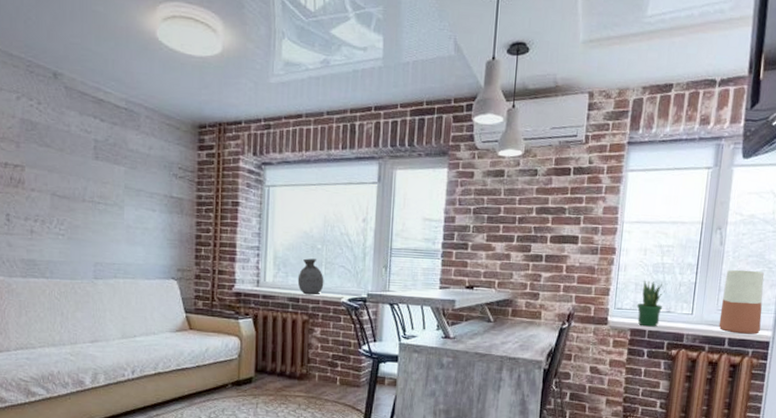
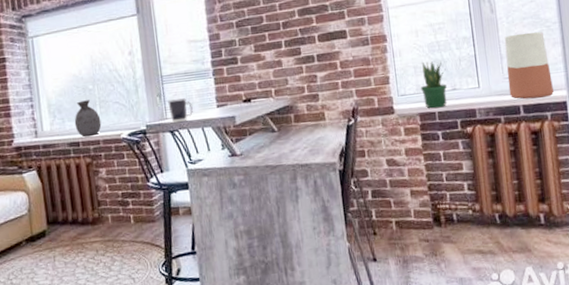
mug: none [392,273,416,296] -> present [168,98,193,123]

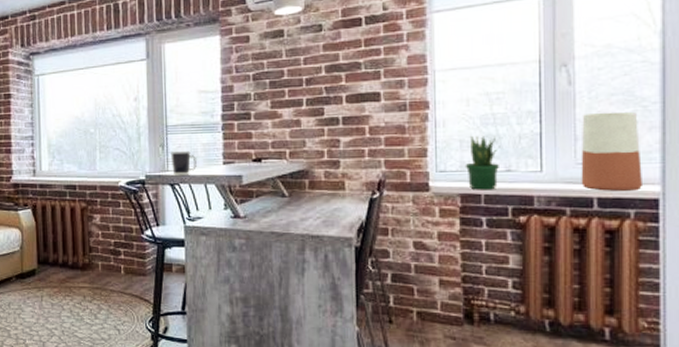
vase: present [74,100,102,138] -> none [73,144,100,181]

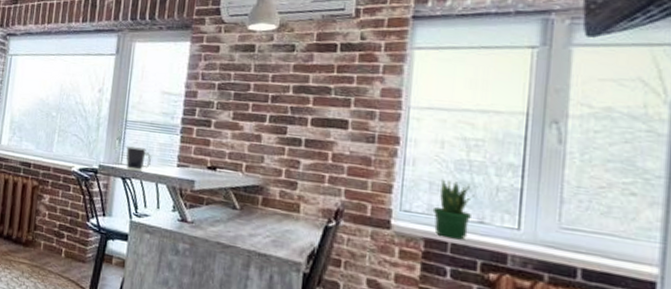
vase: present [581,112,642,191] -> none [564,176,638,269]

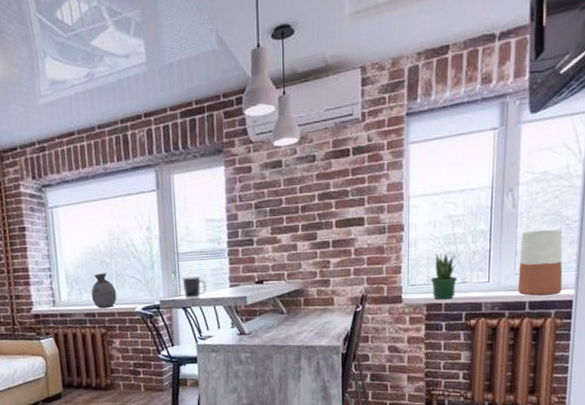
vase: none [30,125,57,162] -> present [91,273,117,309]
vase: none [564,176,638,269] -> present [517,230,563,296]

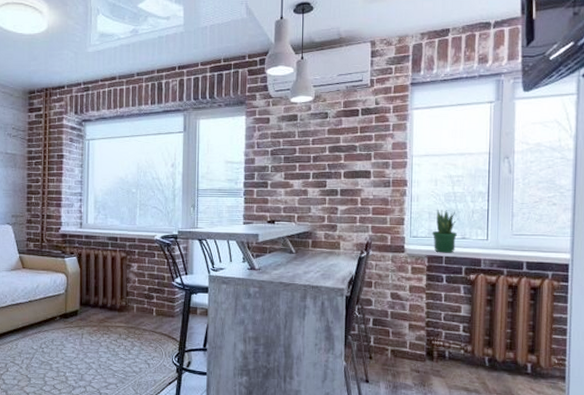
vase: present [91,273,117,309] -> none [115,201,139,234]
mug: present [182,276,206,299] -> none [200,212,221,232]
vase: present [517,230,563,296] -> none [515,196,558,257]

